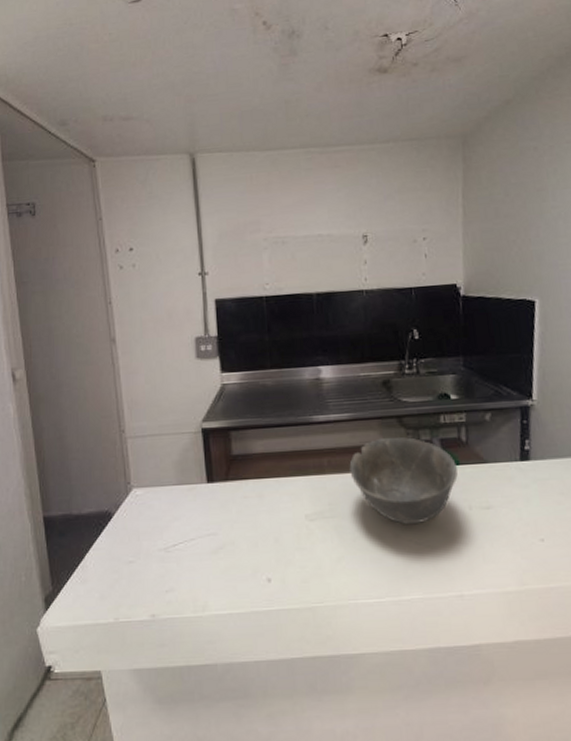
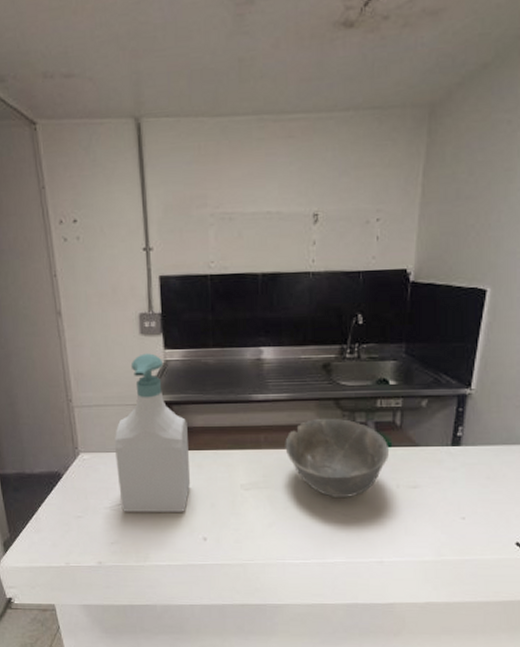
soap bottle: none [169,377,252,553] -> present [114,353,191,512]

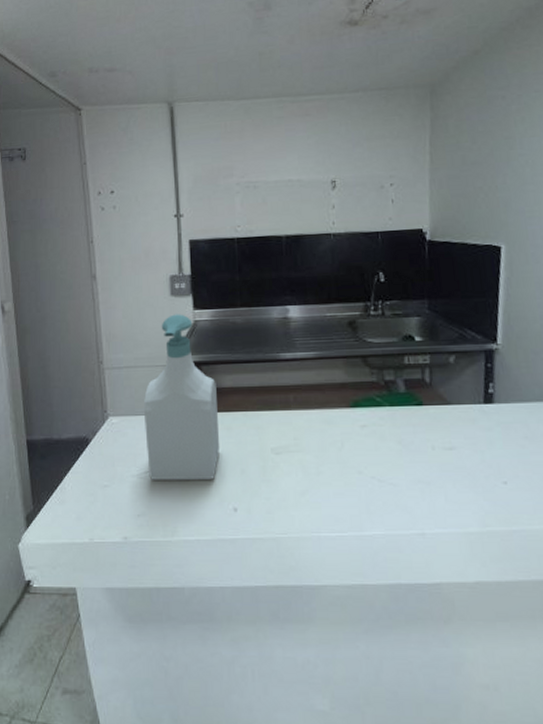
bowl: present [285,418,389,499] -> none [314,376,421,462]

